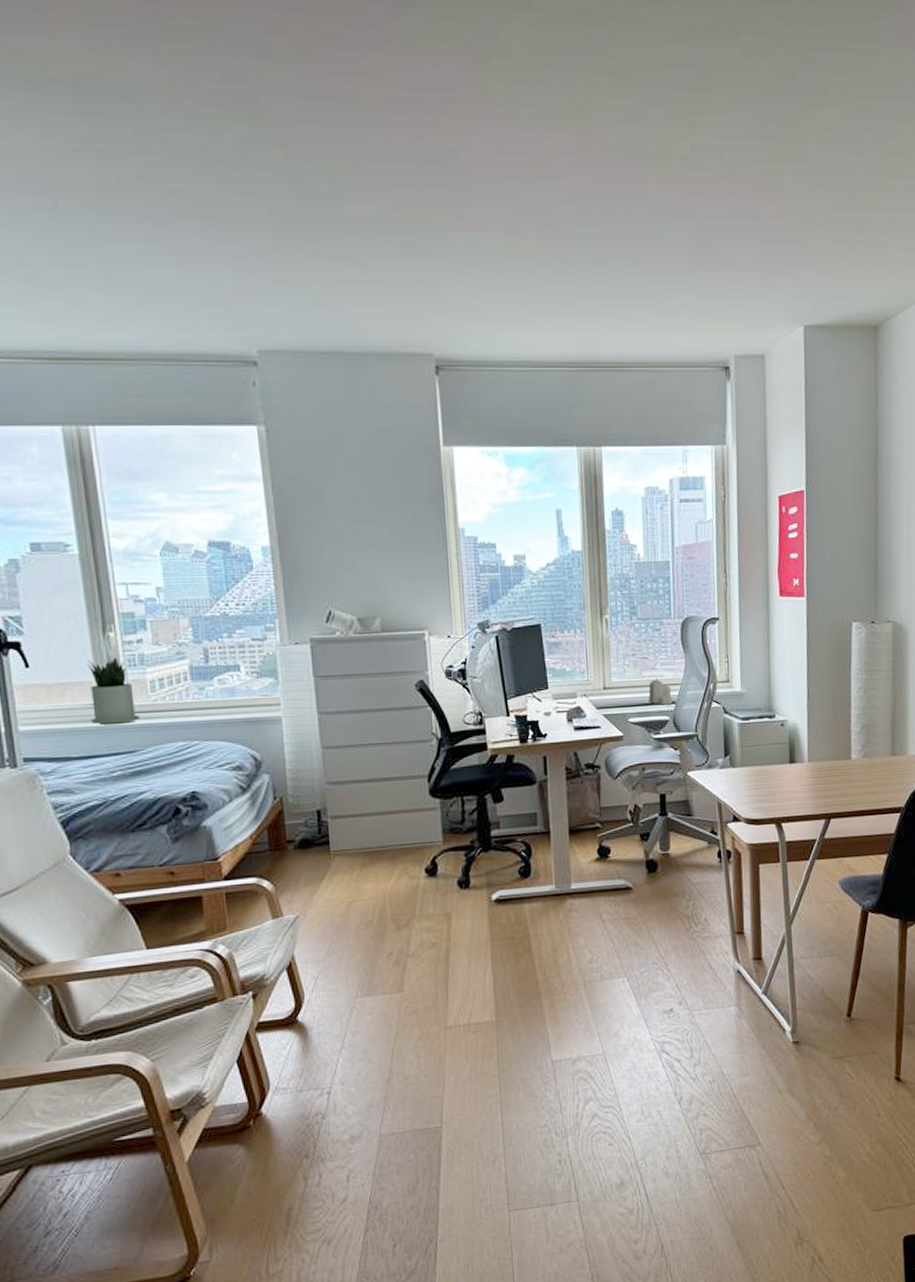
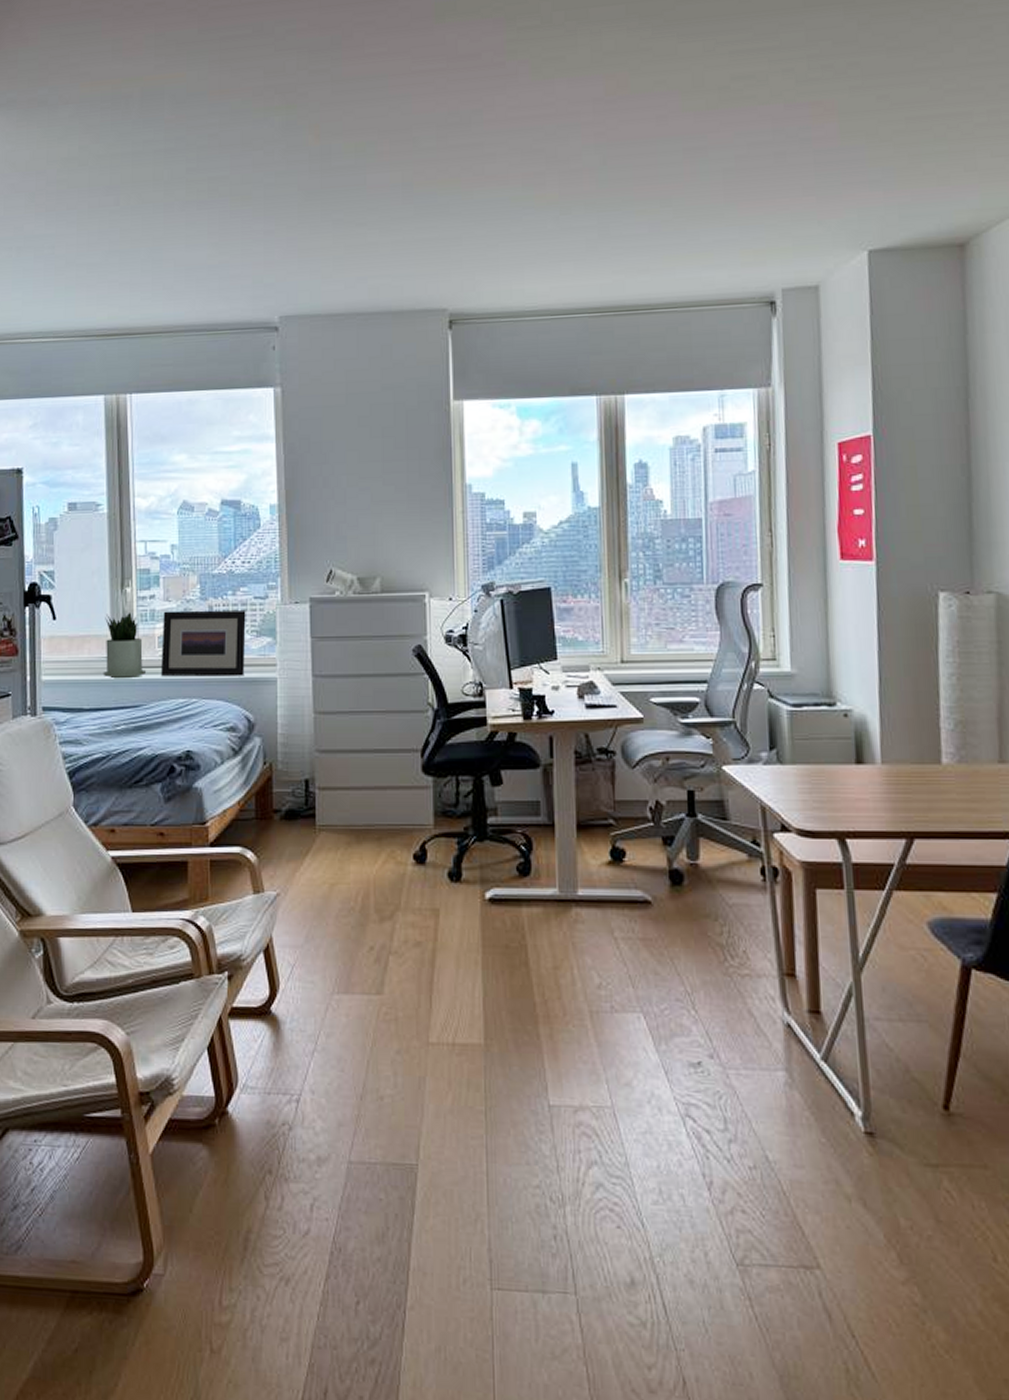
picture frame: none [153,652,248,721] -> present [161,610,246,677]
candle: present [648,678,673,705] -> none [675,652,705,684]

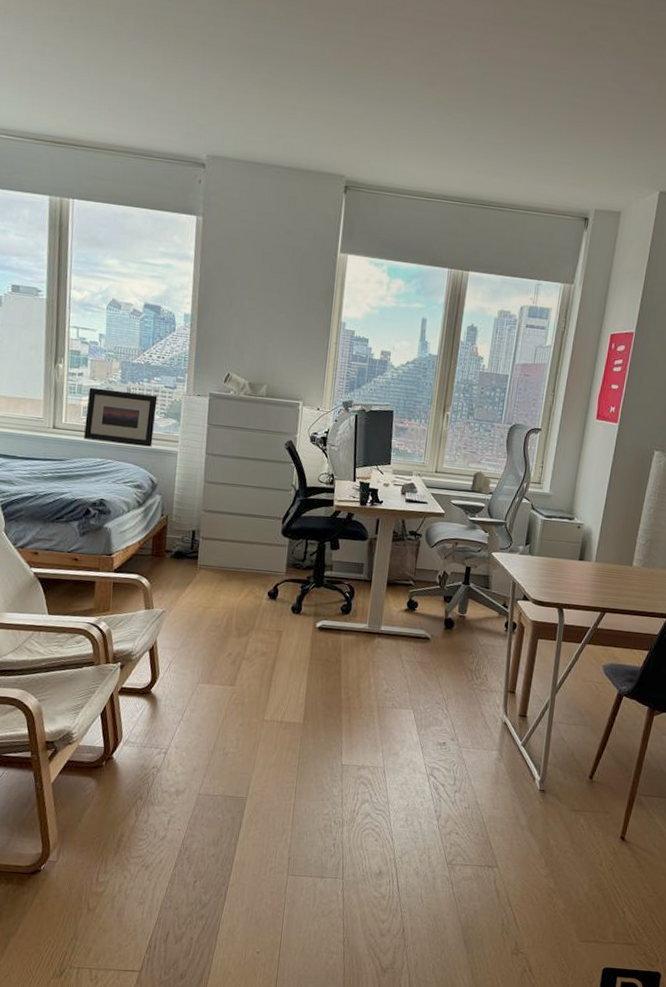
planter: present [103,612,147,678] -> none [35,383,72,437]
candle: none [675,652,705,684] -> present [471,470,492,495]

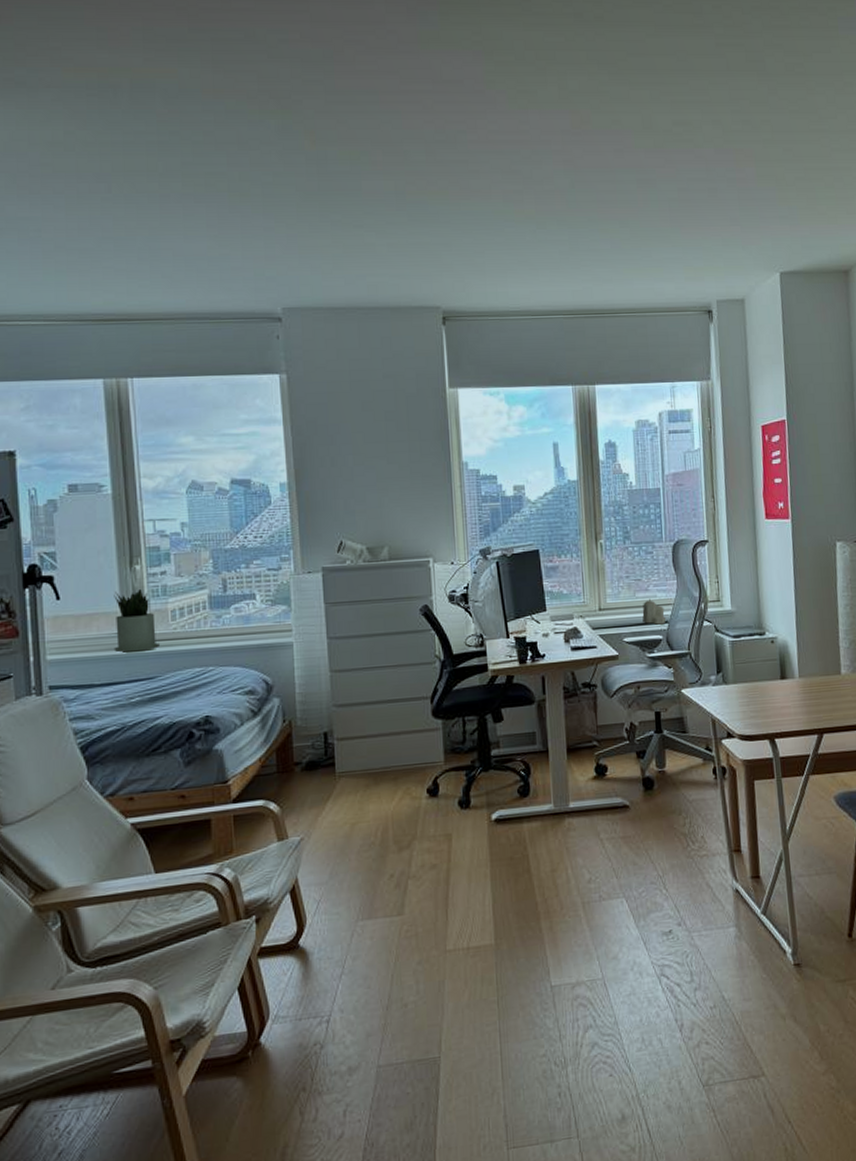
planter: none [35,383,72,437] -> present [114,588,161,653]
picture frame: present [84,387,158,447] -> none [175,582,261,649]

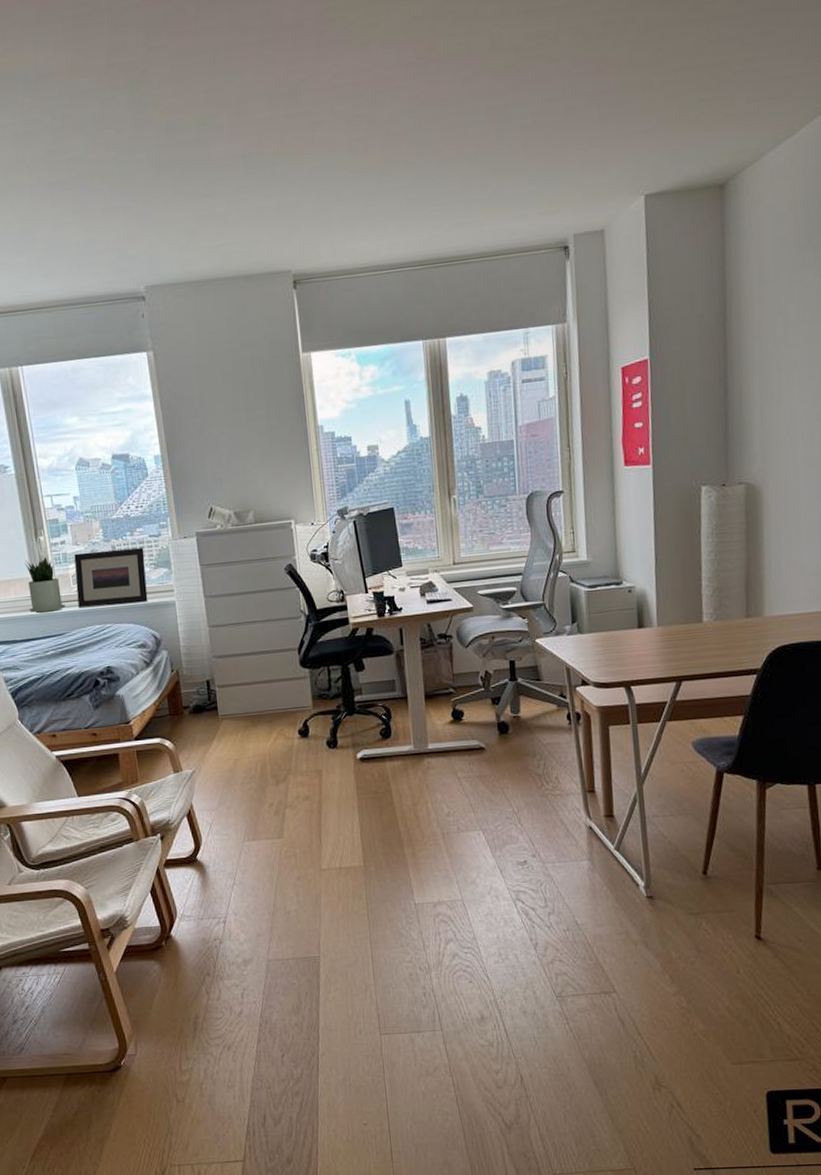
picture frame: none [175,582,261,649] -> present [74,548,148,609]
candle: present [642,598,666,625] -> none [496,551,520,577]

